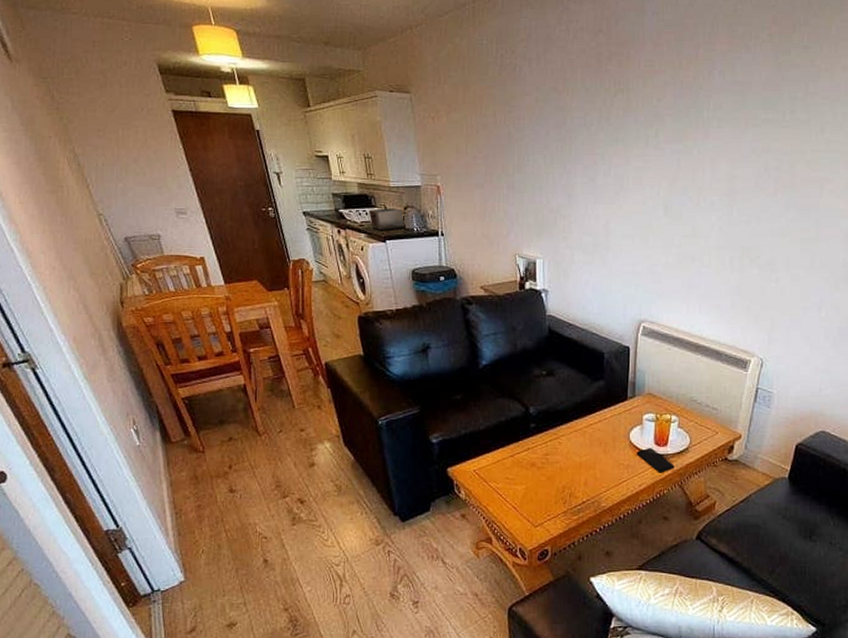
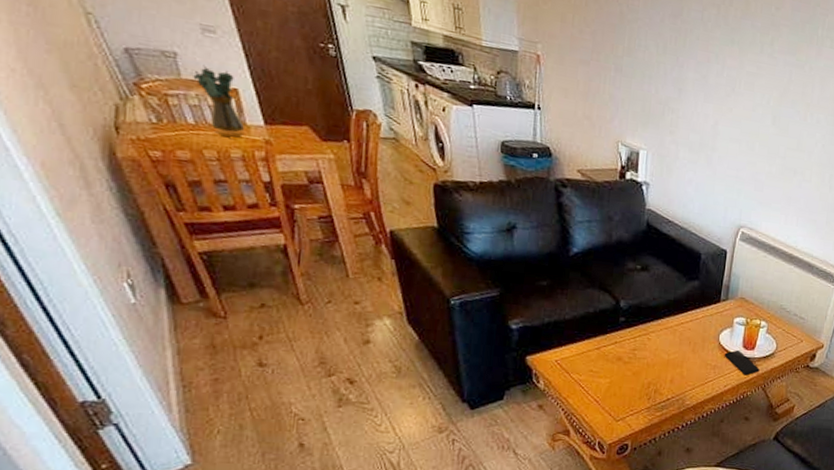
vase: none [172,242,211,300] -> present [193,65,245,140]
toaster: present [368,207,404,232] -> none [454,67,496,96]

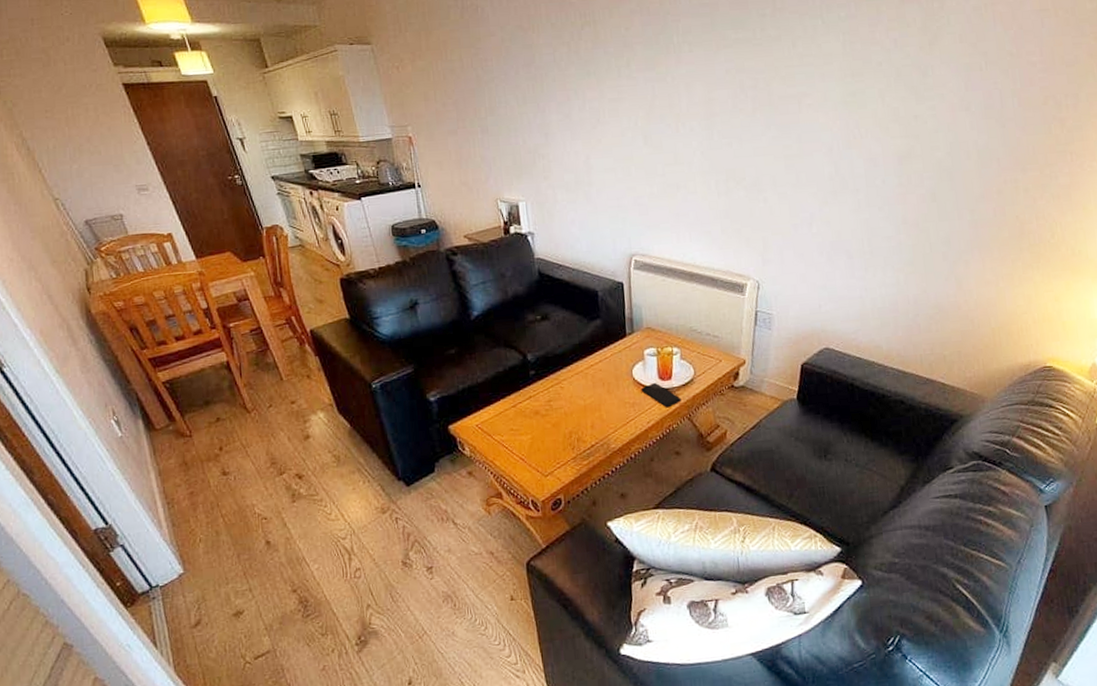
vase: present [193,65,245,140] -> none [137,219,182,279]

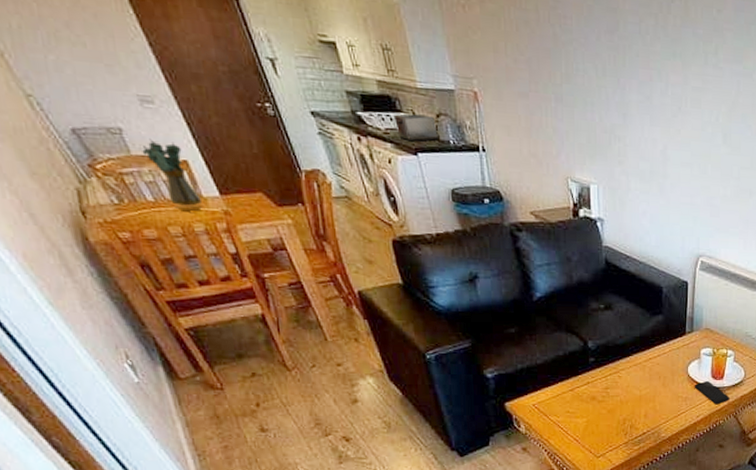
vase: none [137,219,182,279] -> present [142,139,203,214]
toaster: none [340,163,379,189] -> present [393,113,438,143]

